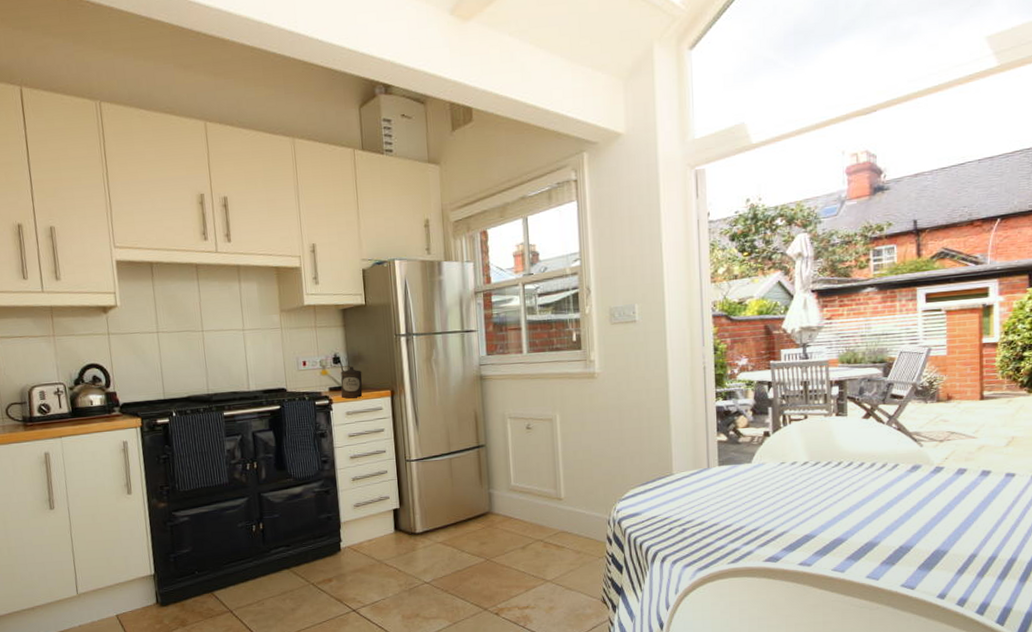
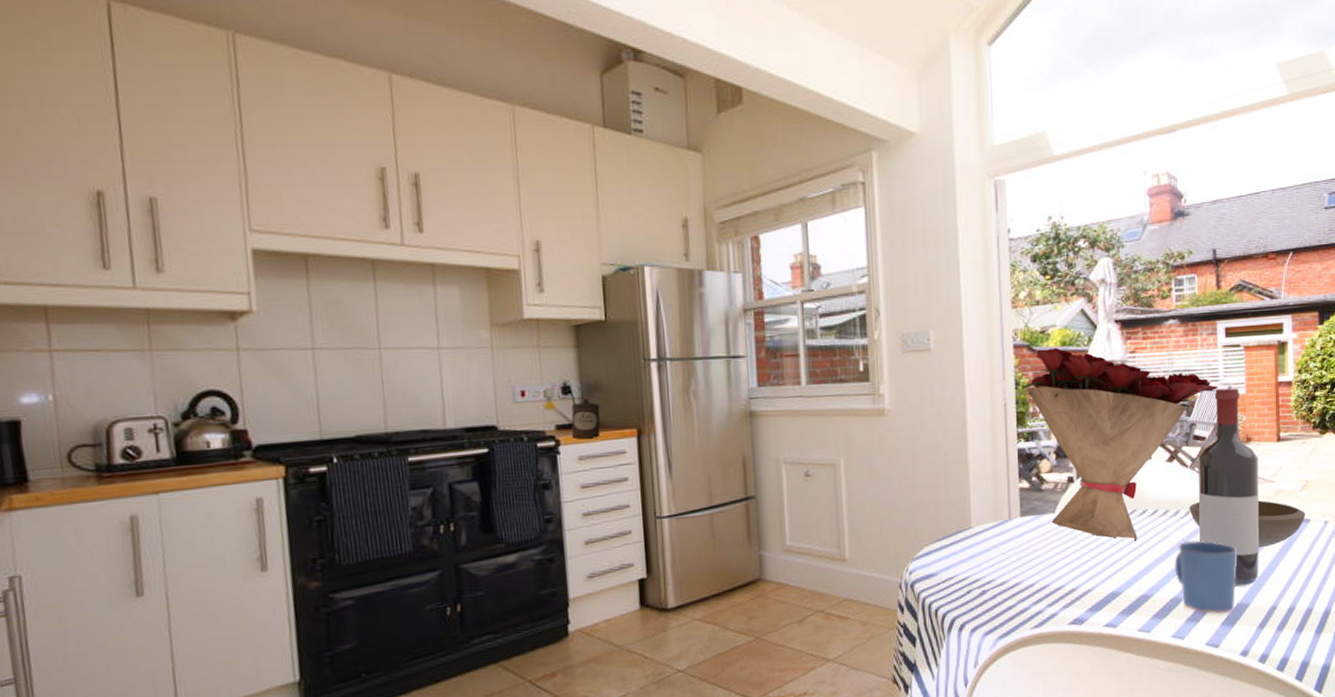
flower bouquet: none [719,317,917,489] -> present [1020,348,1218,540]
mug: none [870,490,936,559] -> present [1175,540,1237,615]
bowl: none [885,455,1011,500] -> present [1189,500,1306,548]
wine bottle: none [895,350,960,536] -> present [1197,388,1260,588]

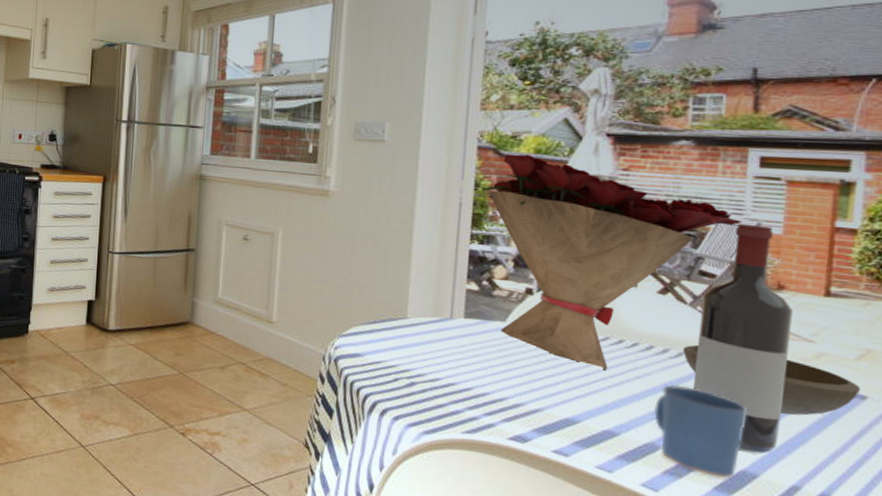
canister: present [571,398,601,439] -> none [52,146,77,179]

